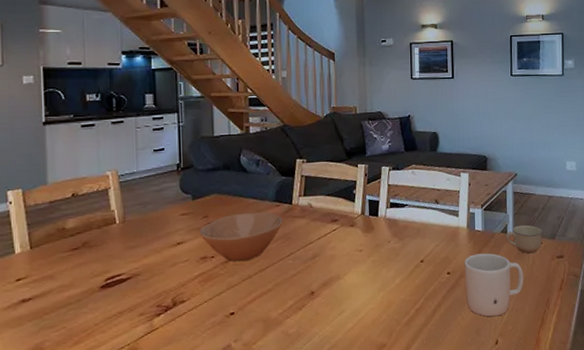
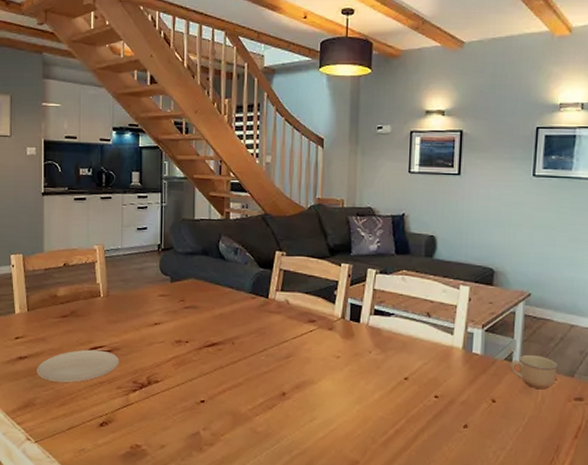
plate: none [44,278,140,321] -> present [37,349,119,384]
bowl: present [198,211,283,262] -> none [175,301,258,351]
mug: present [464,253,524,317] -> none [454,380,530,455]

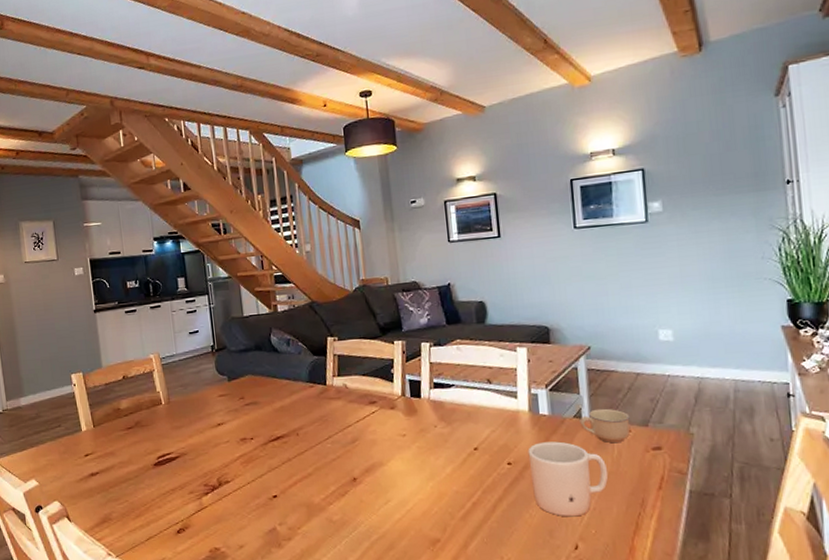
plate: present [37,349,119,384] -> none [109,457,188,495]
mug: none [454,380,530,455] -> present [527,441,609,517]

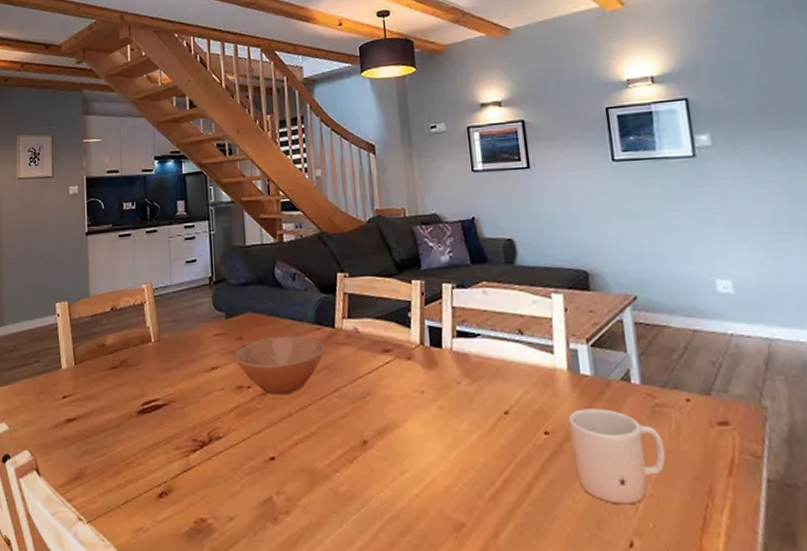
bowl: none [236,393,318,444] -> present [233,335,325,395]
cup: present [579,408,631,444] -> none [628,370,690,415]

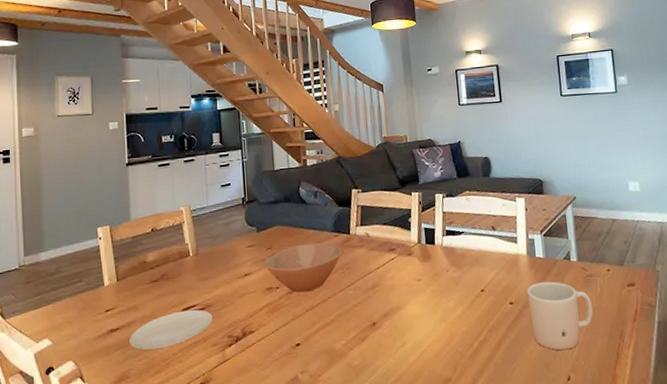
plate: none [86,404,176,448] -> present [129,309,213,351]

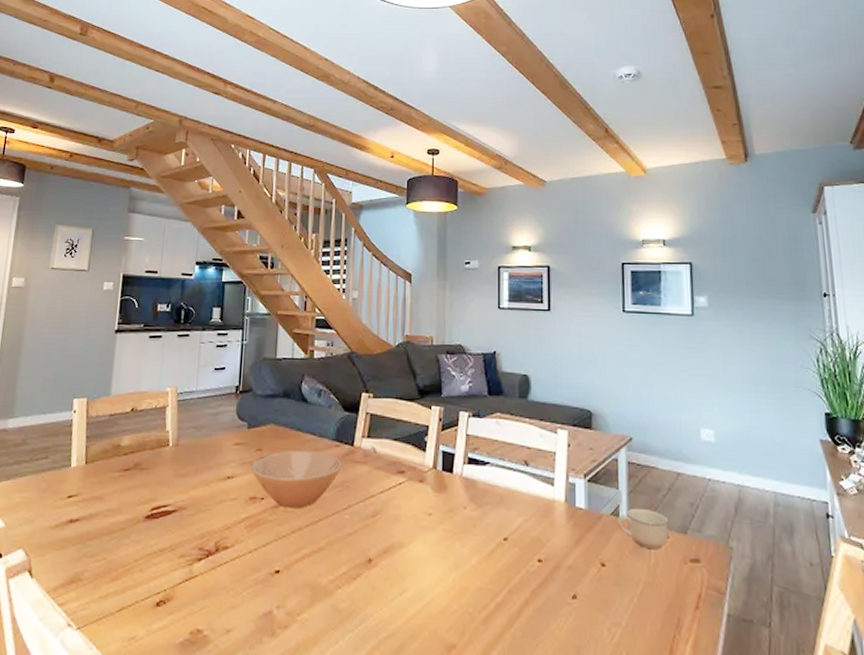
plate: present [129,309,213,351] -> none [88,509,185,552]
mug: present [526,281,594,351] -> none [560,539,644,633]
cup: none [569,250,610,282] -> present [617,507,669,550]

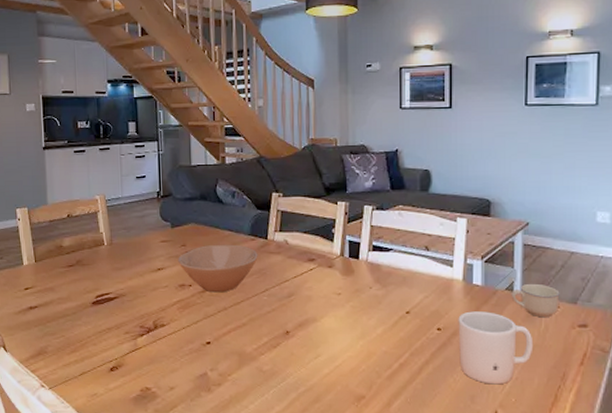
mug: none [560,539,644,633] -> present [458,311,534,385]

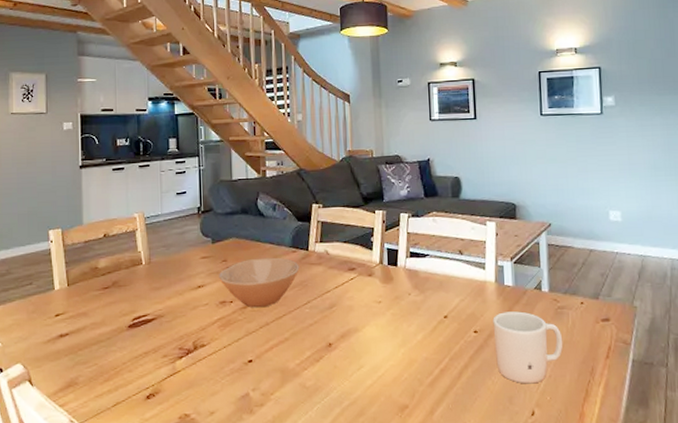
cup: present [511,283,560,318] -> none [540,281,584,315]

